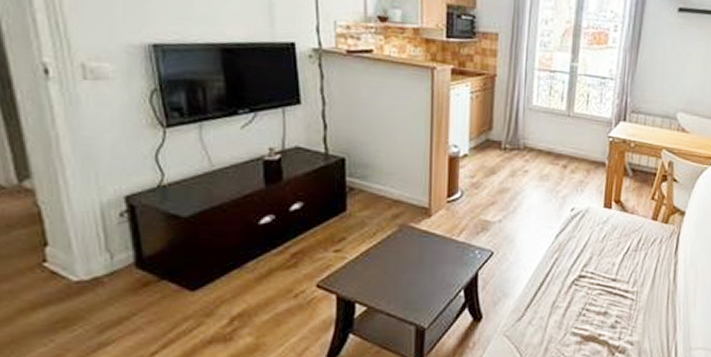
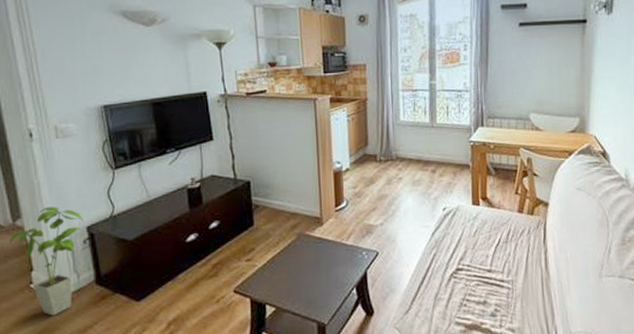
house plant: none [13,167,121,302] -> present [9,206,84,316]

